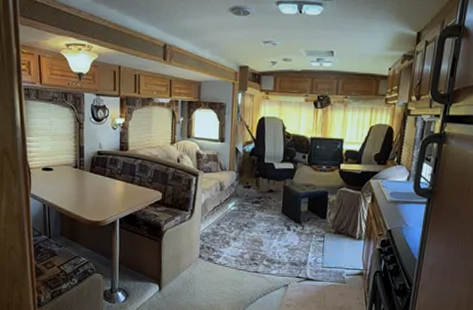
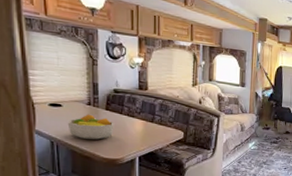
fruit bowl: none [57,177,98,202] -> present [67,114,114,140]

